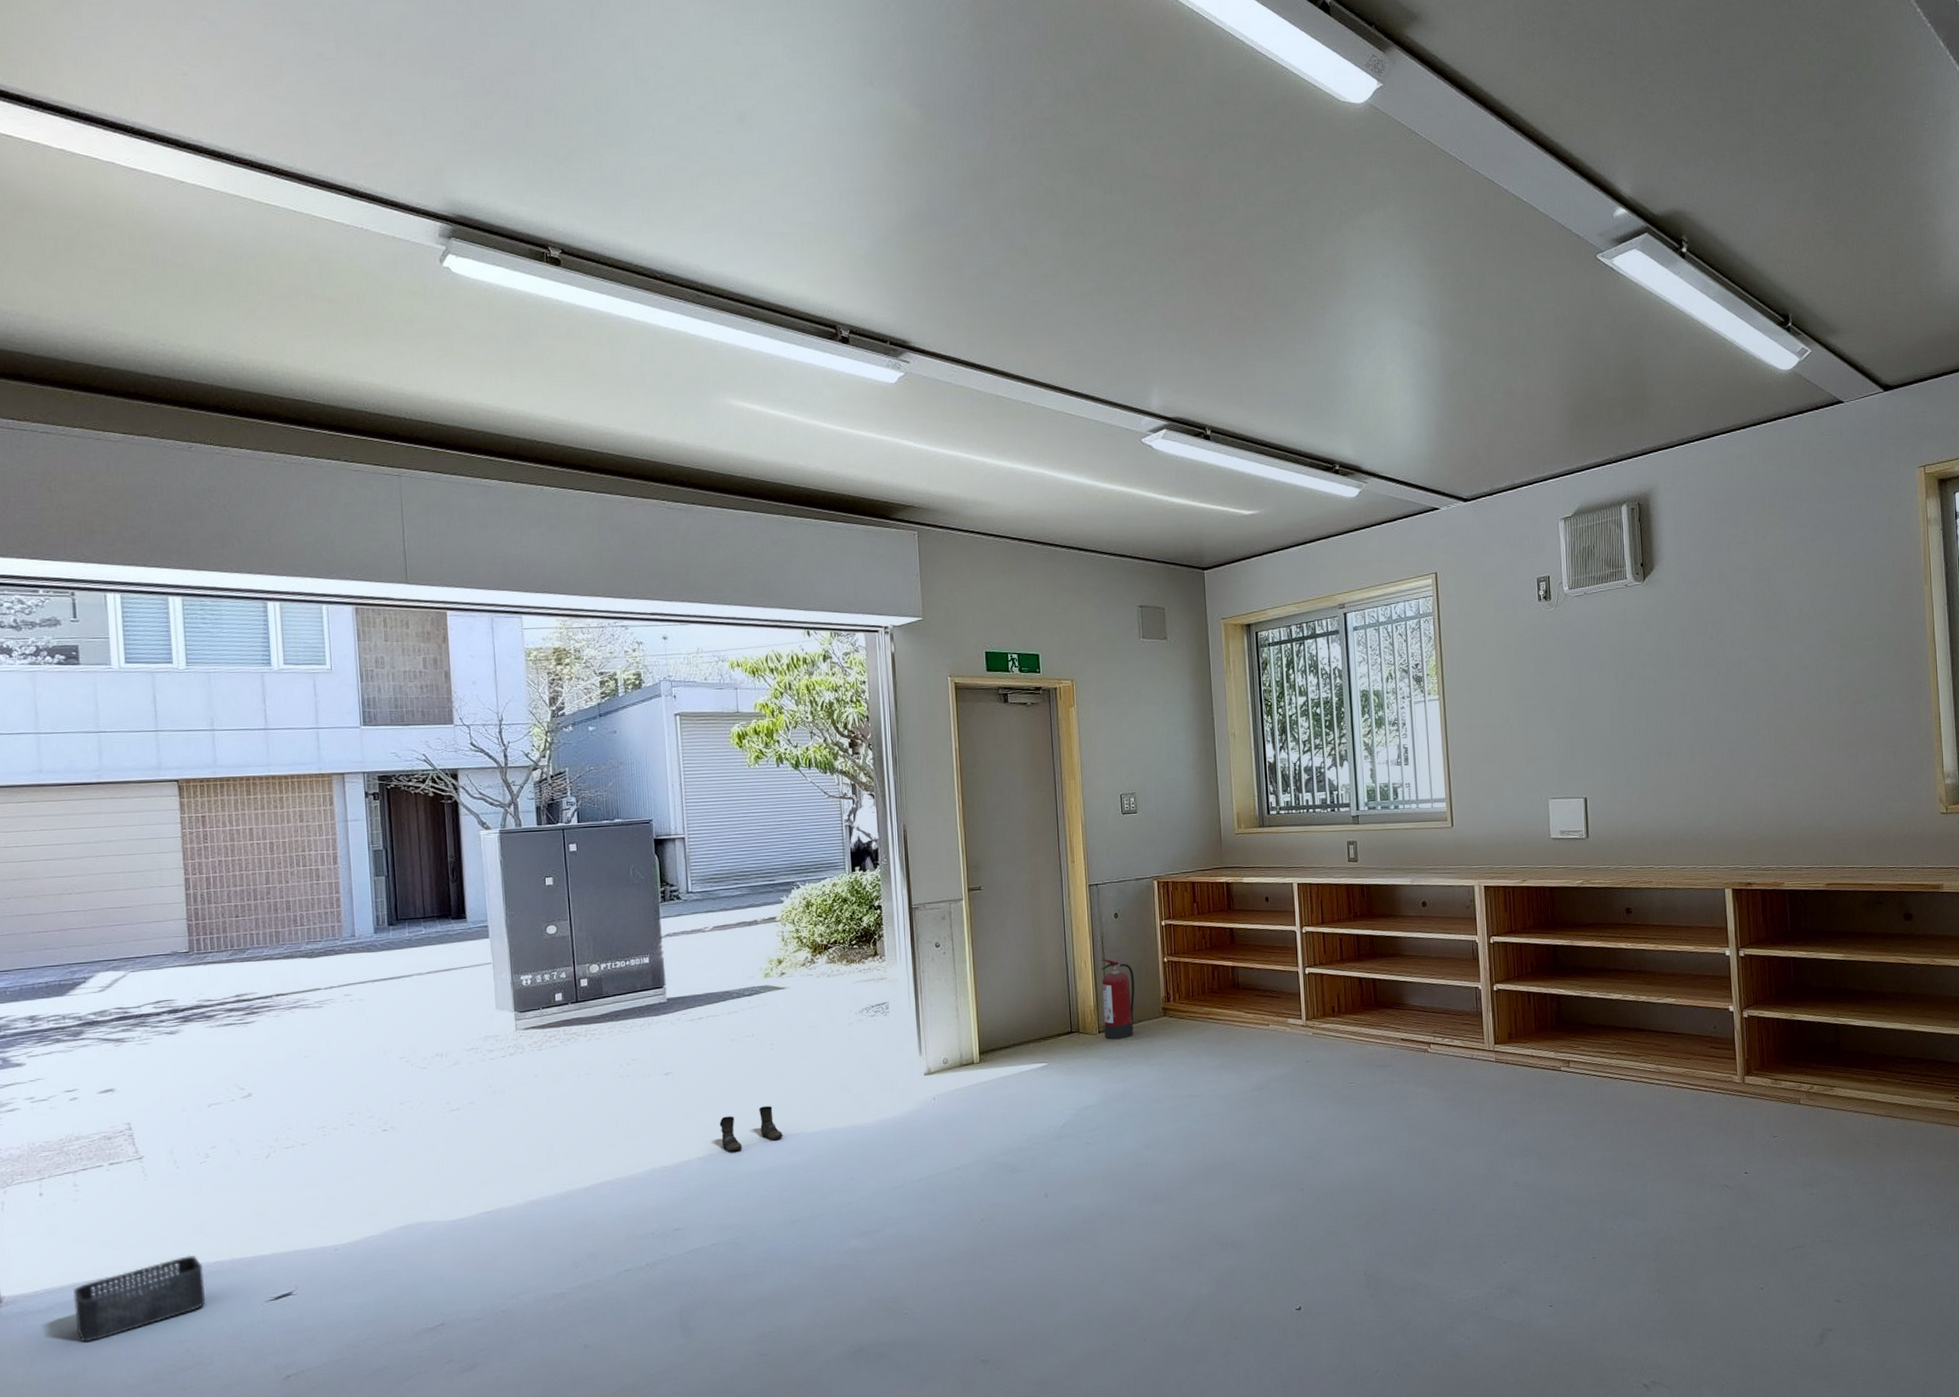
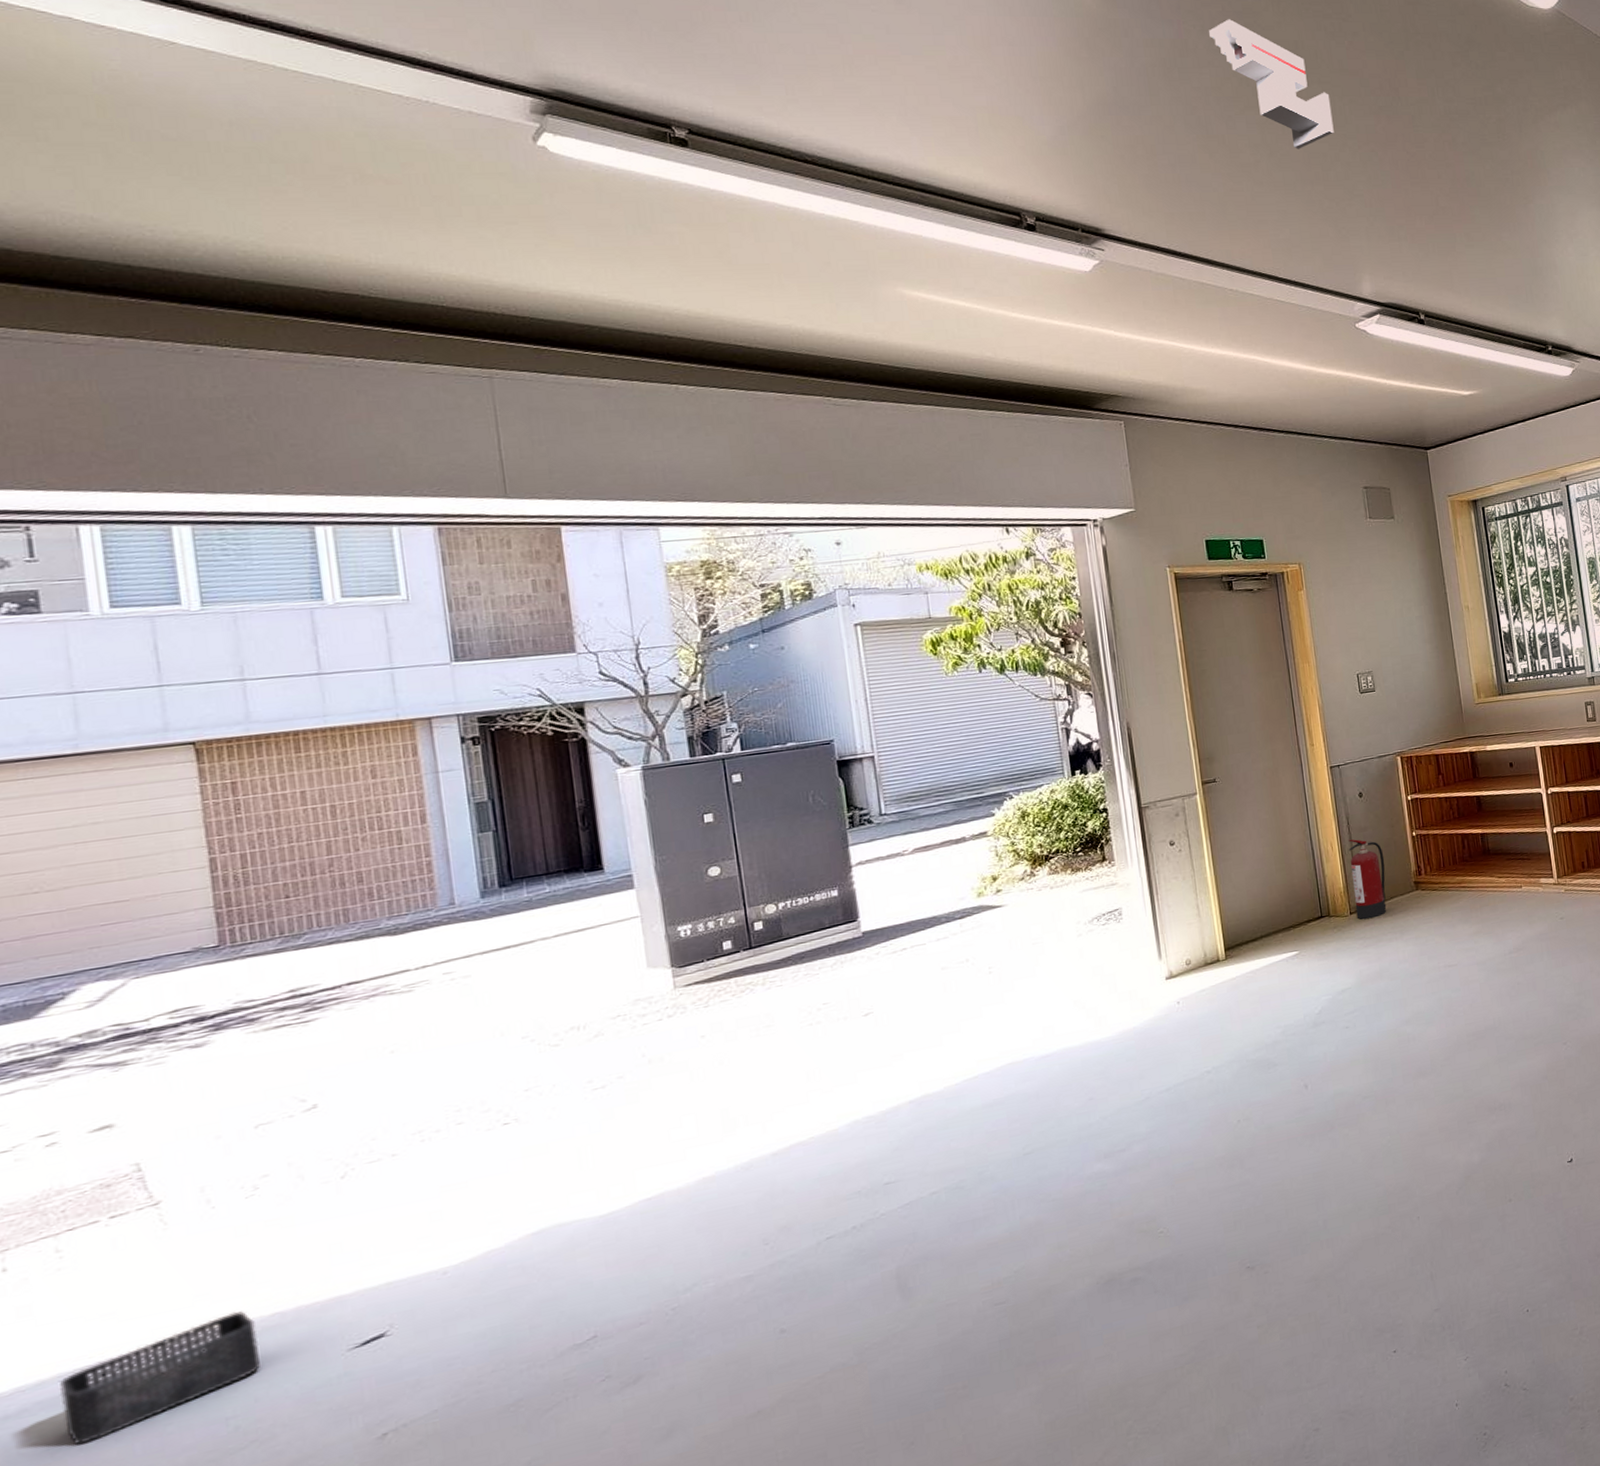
boots: present [719,1106,783,1152] -> none [932,1033,1009,1090]
security camera: none [1019,127,1133,259] -> present [1209,19,1334,149]

